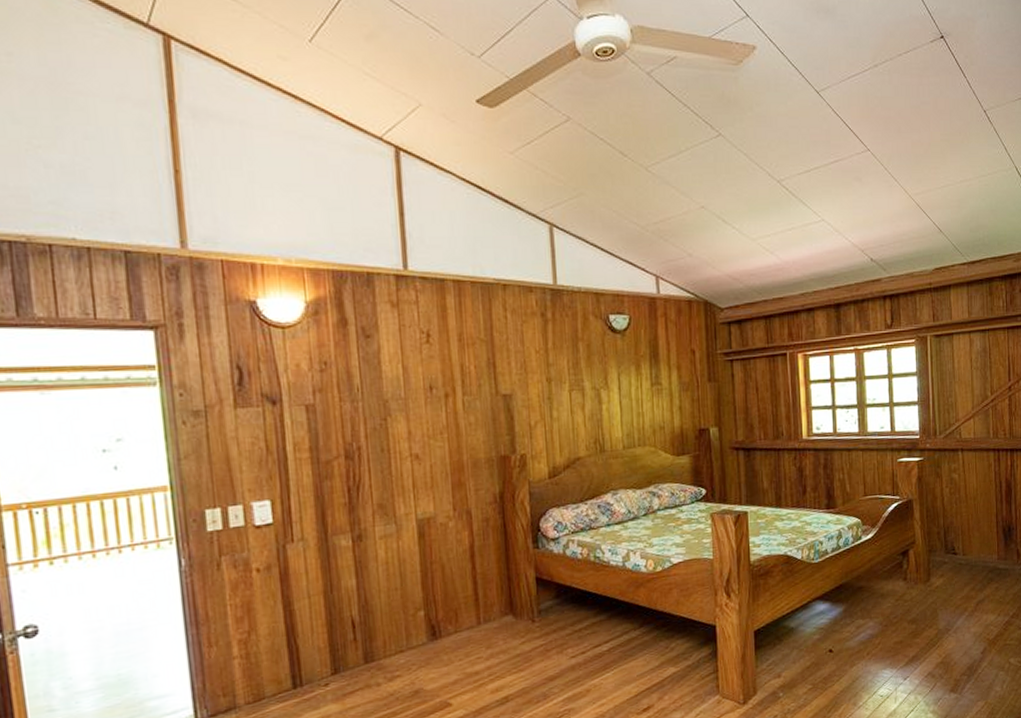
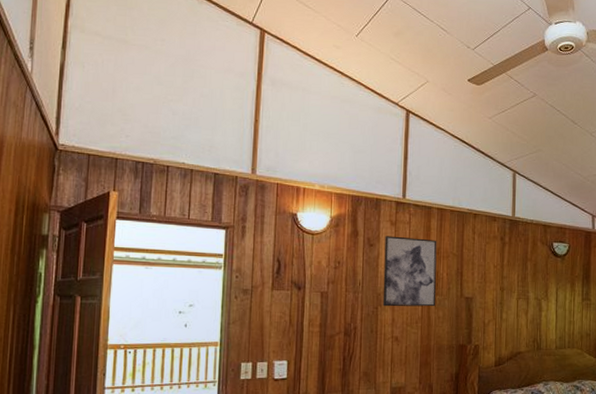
wall art: none [385,321,465,417] -> present [382,236,437,307]

